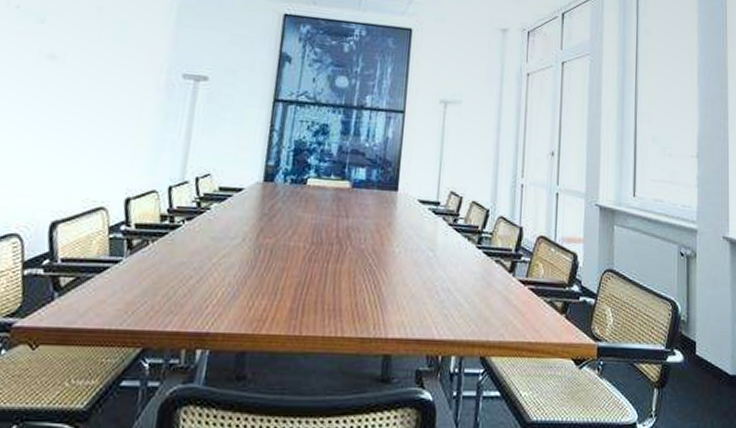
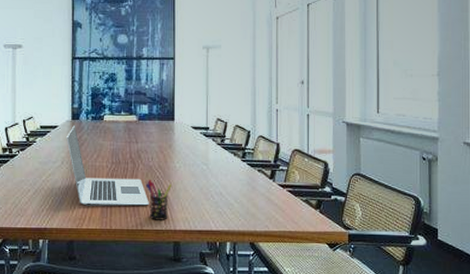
laptop: none [252,190,356,304] -> present [66,126,149,207]
pen holder: none [353,268,387,325] -> present [146,180,172,220]

